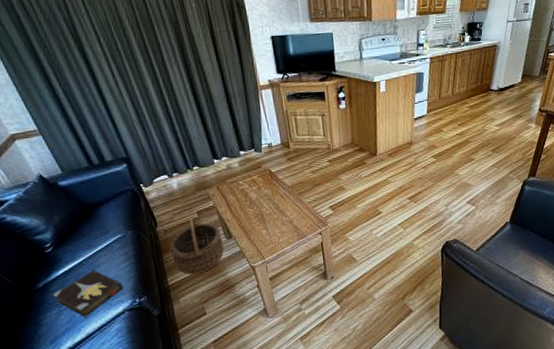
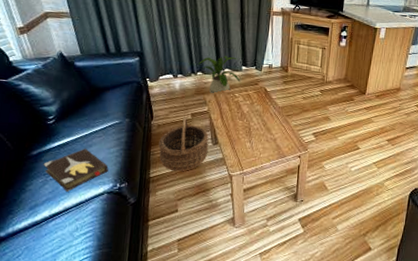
house plant: none [192,143,241,188] -> present [198,56,240,95]

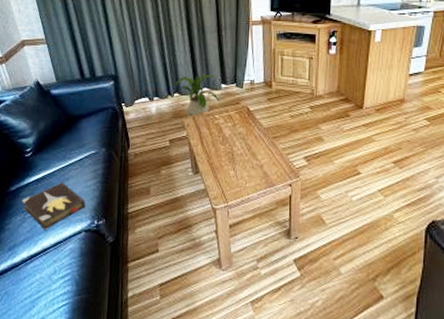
wicker basket: present [158,117,209,172] -> none [136,144,189,206]

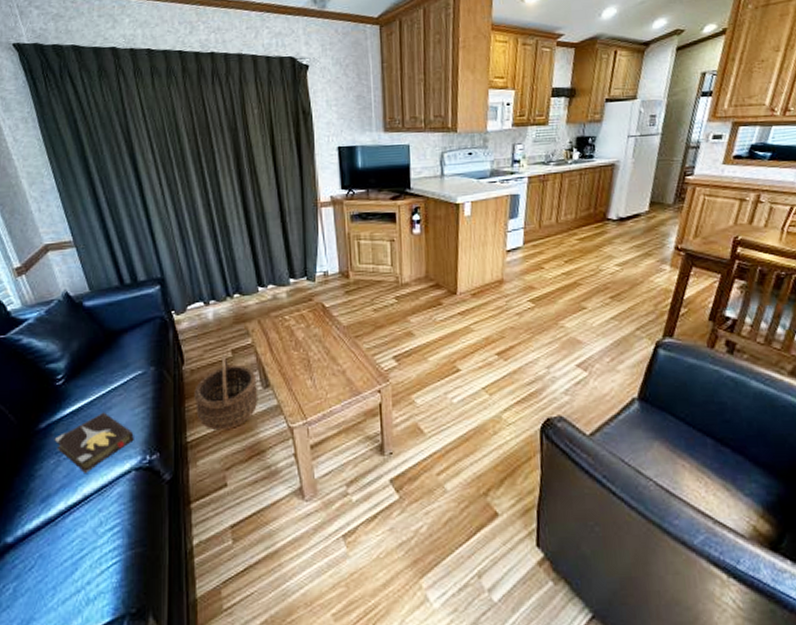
wicker basket: none [136,144,189,206] -> present [194,355,258,431]
house plant: present [175,74,220,118] -> none [234,268,289,322]

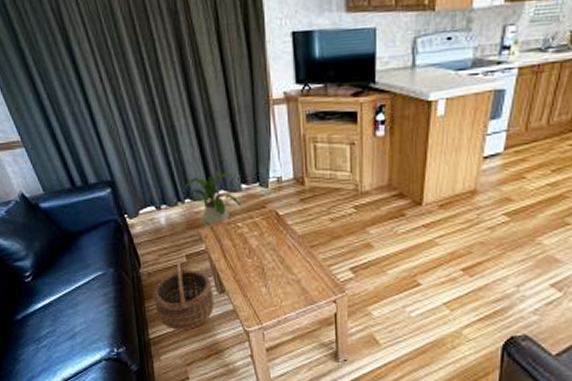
hardback book: present [54,412,134,473] -> none [30,308,101,360]
house plant: none [234,268,289,322] -> present [184,172,242,228]

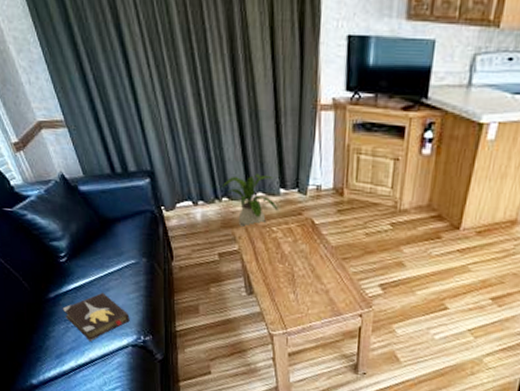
hardback book: none [30,308,101,360] -> present [62,292,130,341]
wicker basket: present [153,260,215,330] -> none [183,258,242,327]

